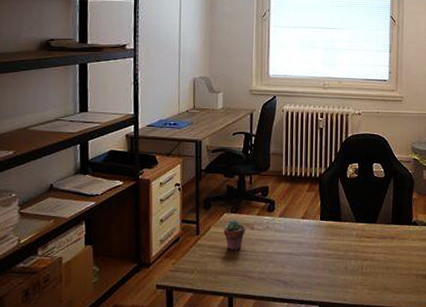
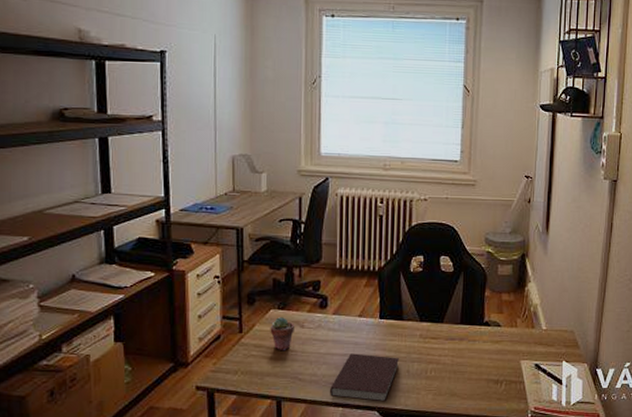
notebook: none [276,252,339,297] -> present [330,353,400,402]

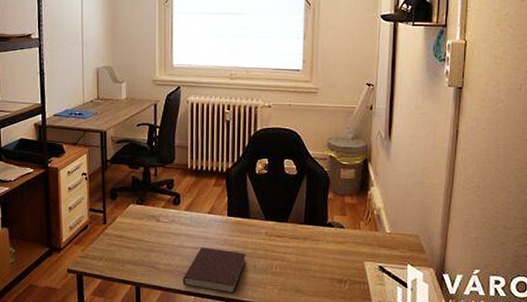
potted succulent: present [270,317,294,351] -> none [130,211,151,242]

